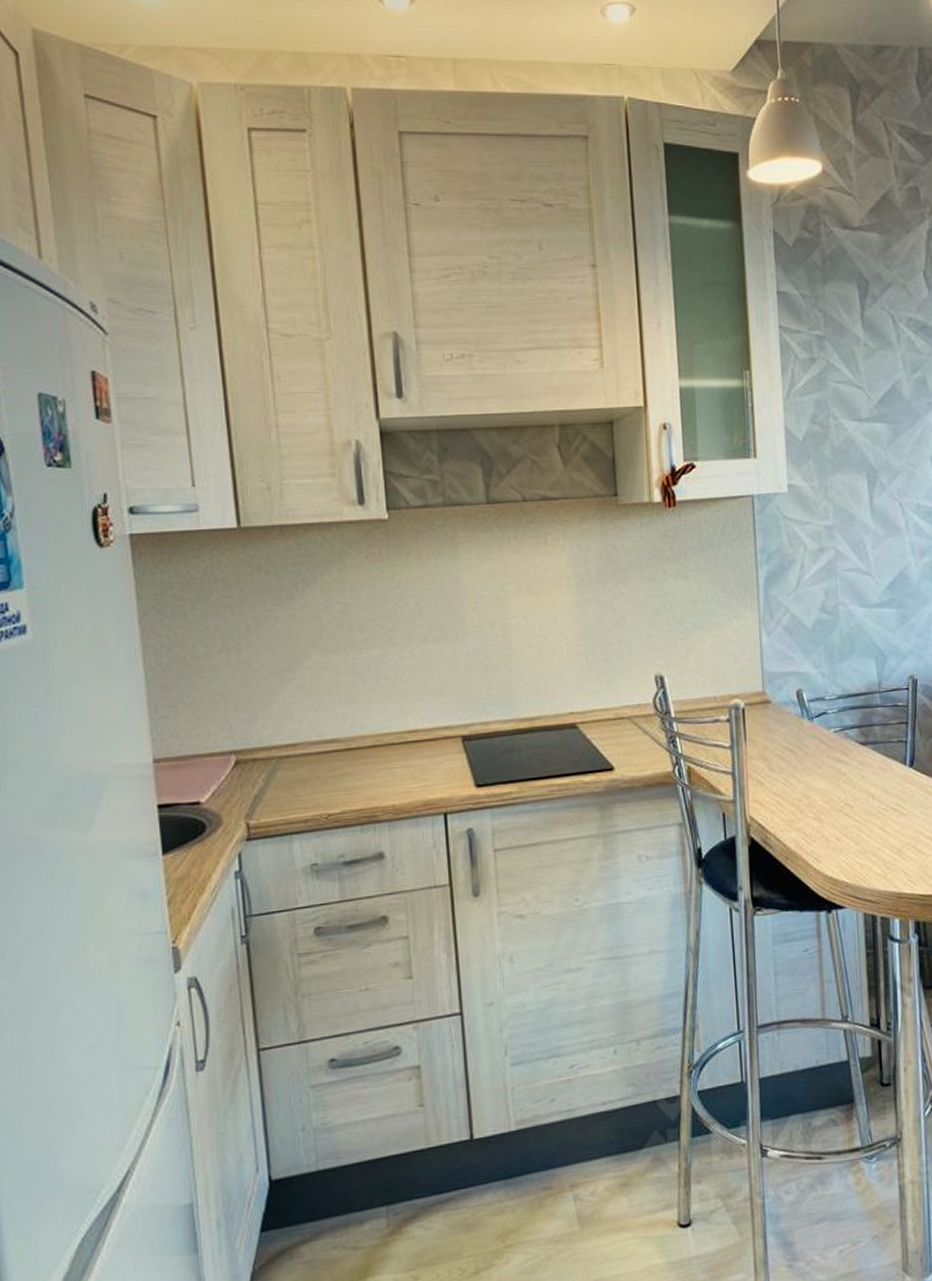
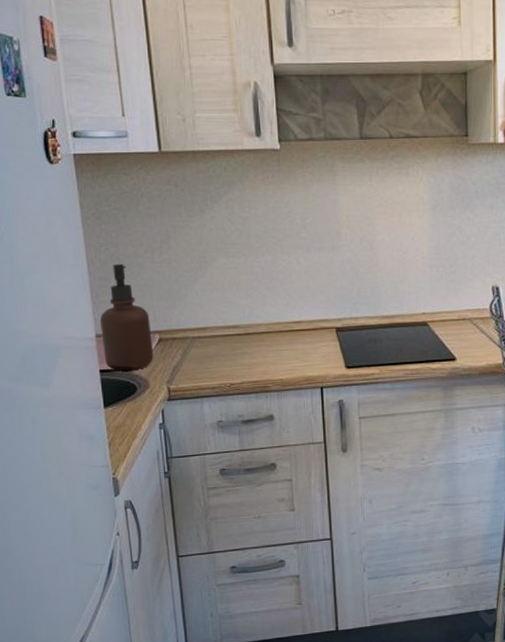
soap dispenser: none [158,668,229,806] -> present [99,264,154,371]

